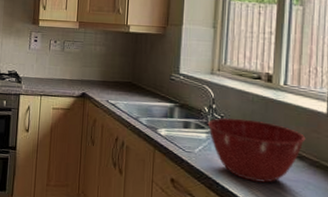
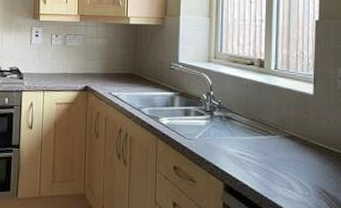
mixing bowl: present [207,118,306,183] -> none [206,103,296,164]

